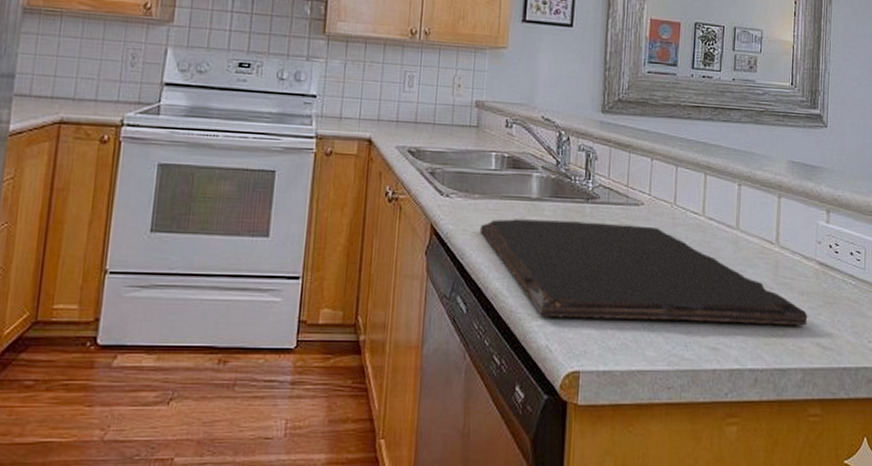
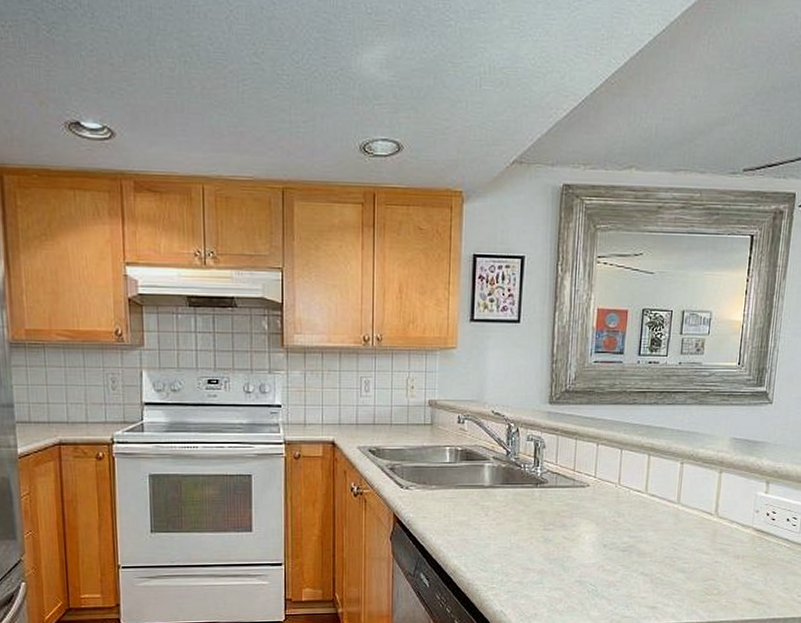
cutting board: present [479,219,808,326] -> none [438,504,742,588]

